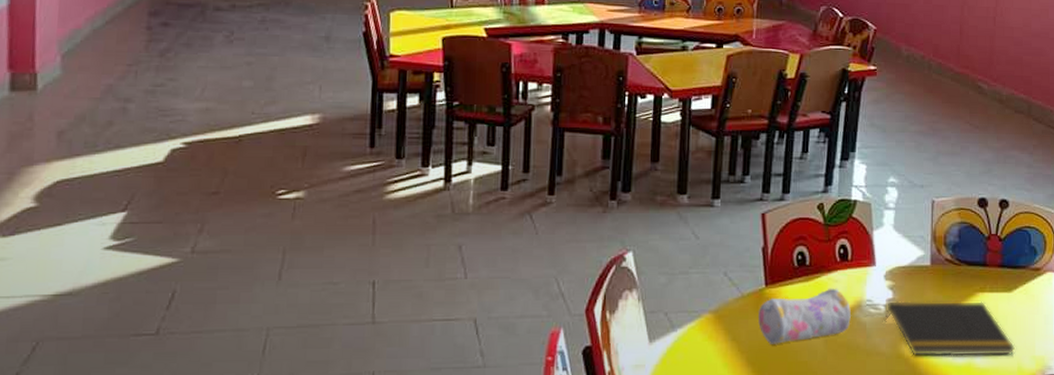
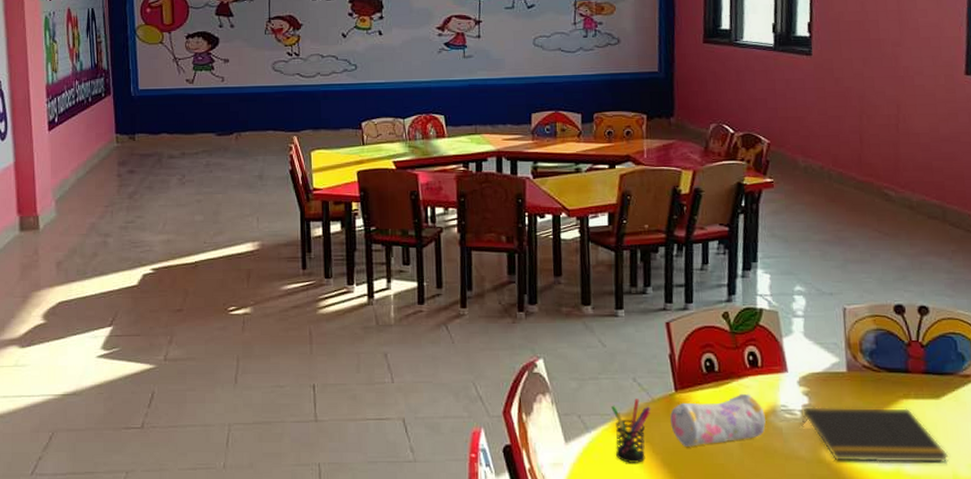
pen holder: none [700,294,740,363] -> present [611,399,651,463]

